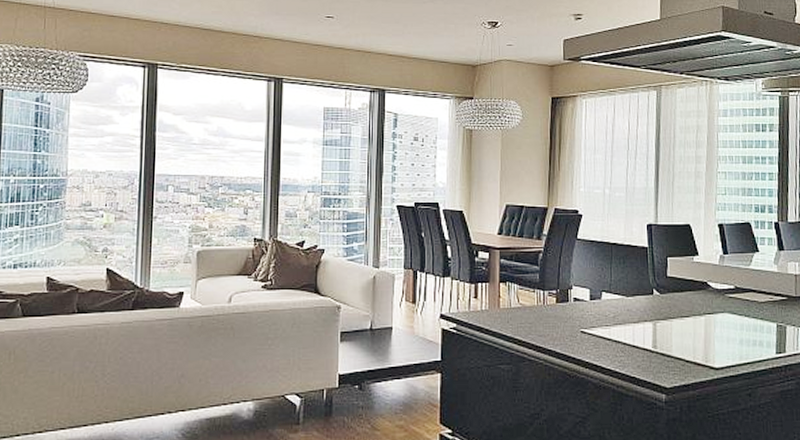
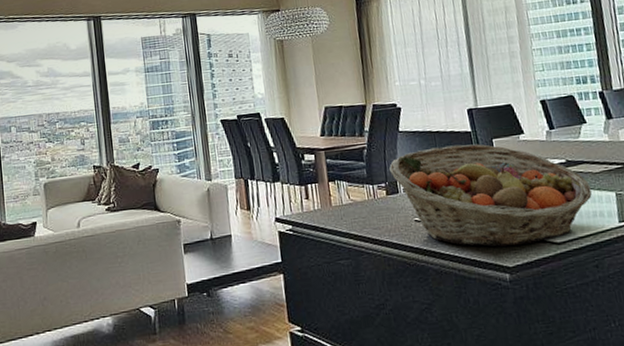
fruit basket: none [563,259,755,366] -> present [389,144,592,247]

